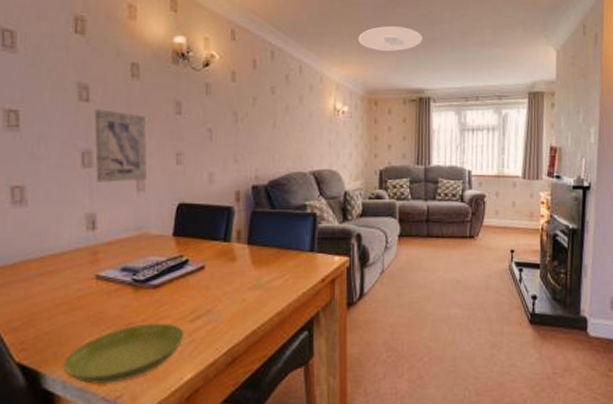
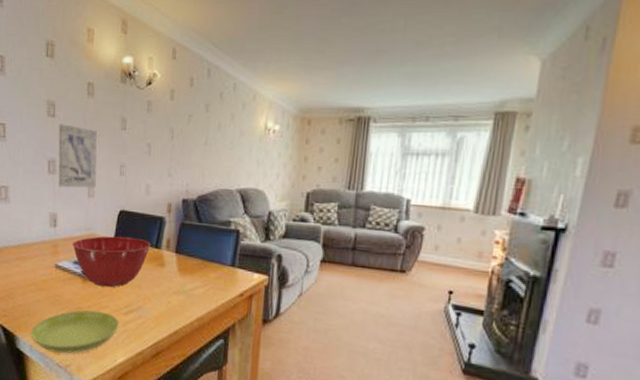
mixing bowl: none [118,232,219,294] -> present [72,236,151,288]
ceiling light: present [358,26,422,52] -> none [296,39,368,67]

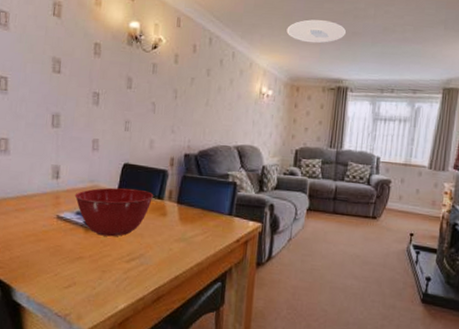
saucer: present [31,310,119,354] -> none [28,258,121,304]
wall art: present [58,124,98,188] -> none [62,80,103,142]
ceiling light: none [296,39,368,67] -> present [286,19,346,44]

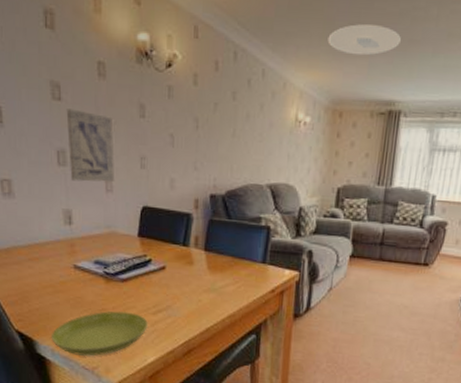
saucer: none [28,258,121,304] -> present [52,310,148,357]
wall art: none [62,80,103,142] -> present [66,109,115,182]
mixing bowl: present [74,187,154,237] -> none [91,234,178,288]

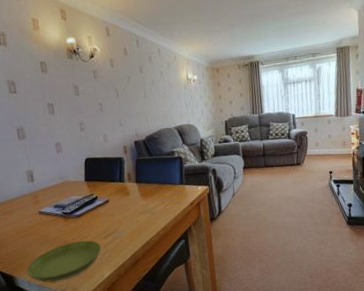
wall art: present [66,109,115,182] -> none [21,97,63,149]
ceiling light: present [327,24,401,56] -> none [199,8,249,30]

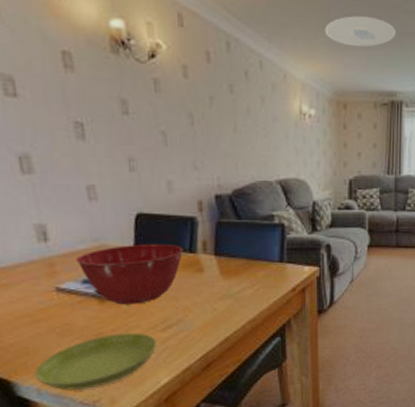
mixing bowl: none [50,177,116,221] -> present [75,243,184,305]
ceiling light: none [199,8,249,30] -> present [325,16,396,48]

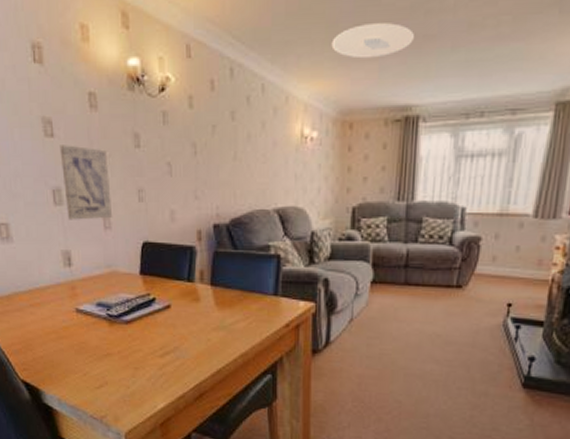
wall art: none [25,106,99,191] -> present [59,145,113,220]
saucer: present [35,331,157,391] -> none [57,354,155,406]
mixing bowl: present [75,243,184,305] -> none [92,271,182,329]

